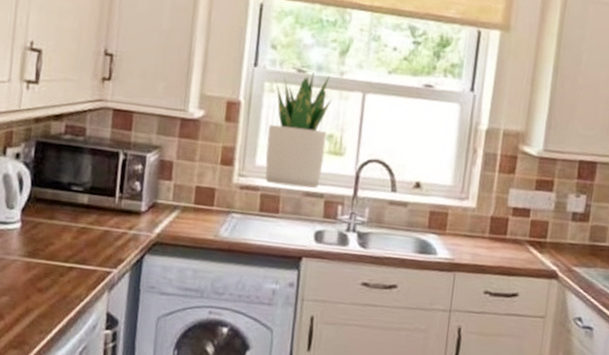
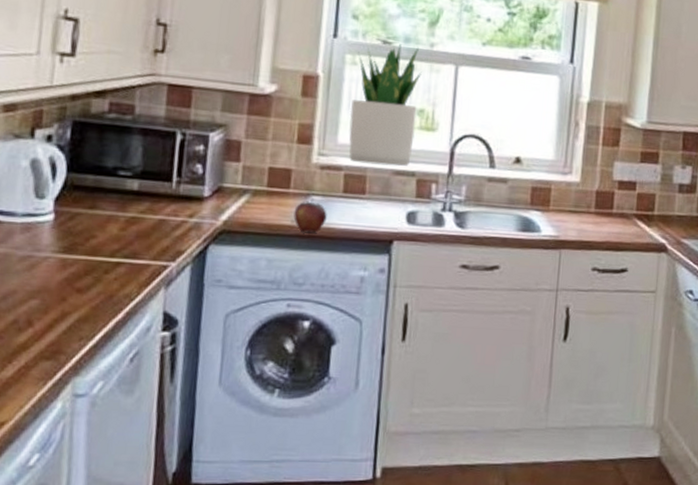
fruit: none [216,218,245,247] -> present [293,201,327,233]

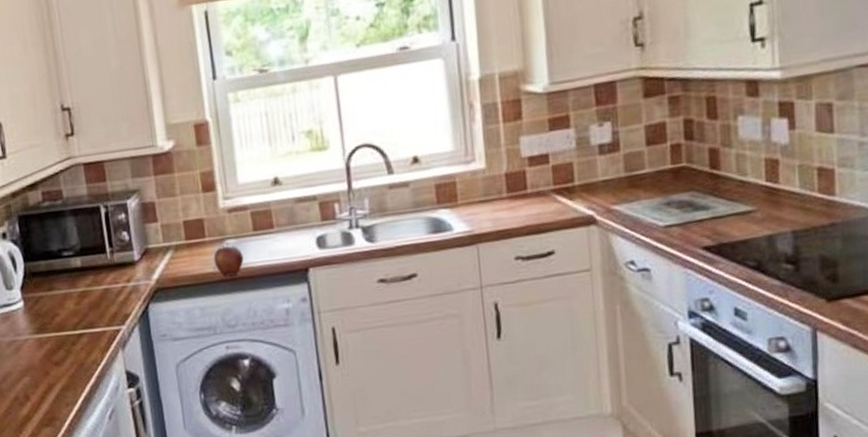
planter: present [349,44,422,167] -> none [238,67,309,199]

